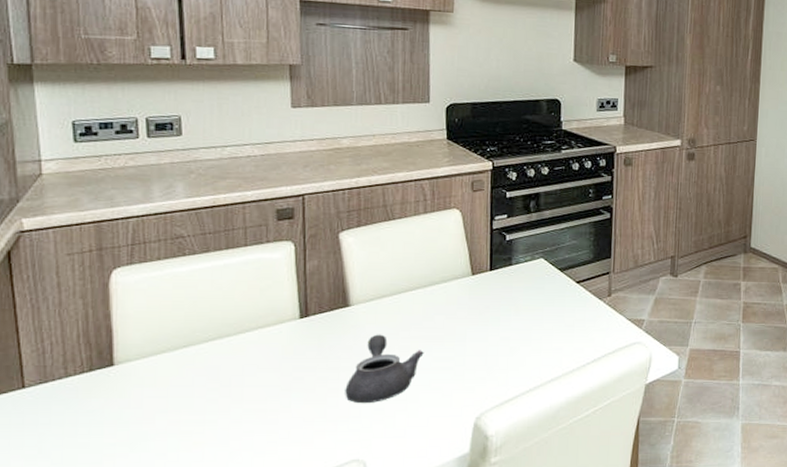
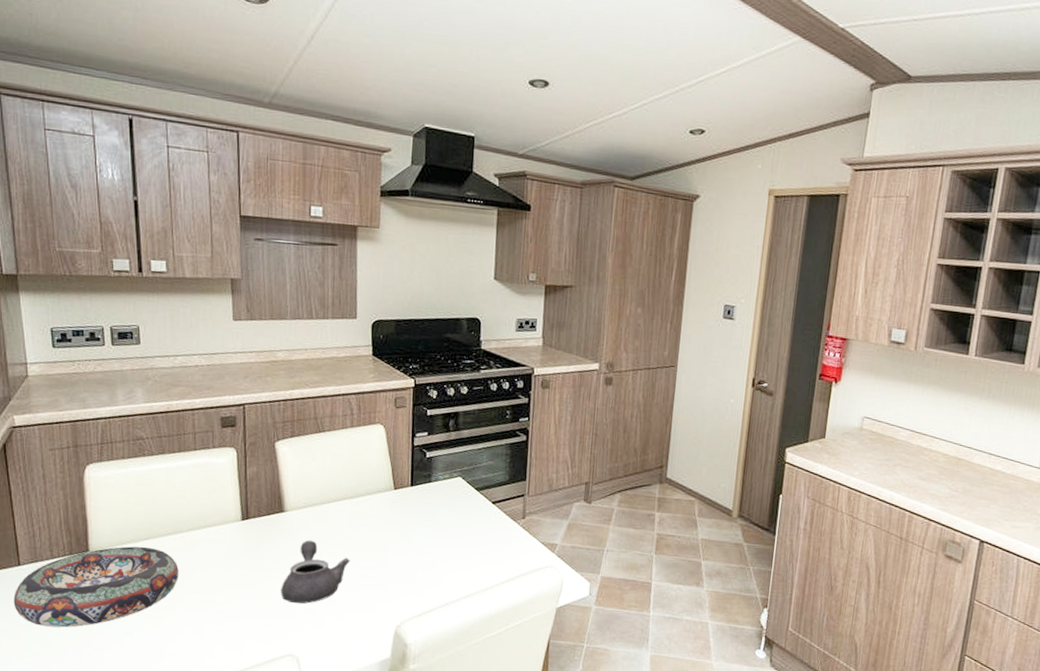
decorative bowl: none [14,355,224,456] -> present [13,546,179,628]

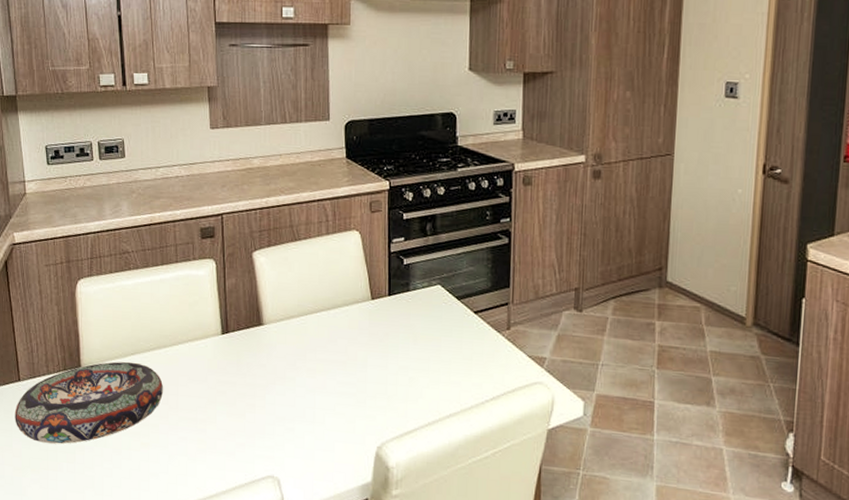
teapot: present [280,540,350,604] -> none [261,354,329,423]

